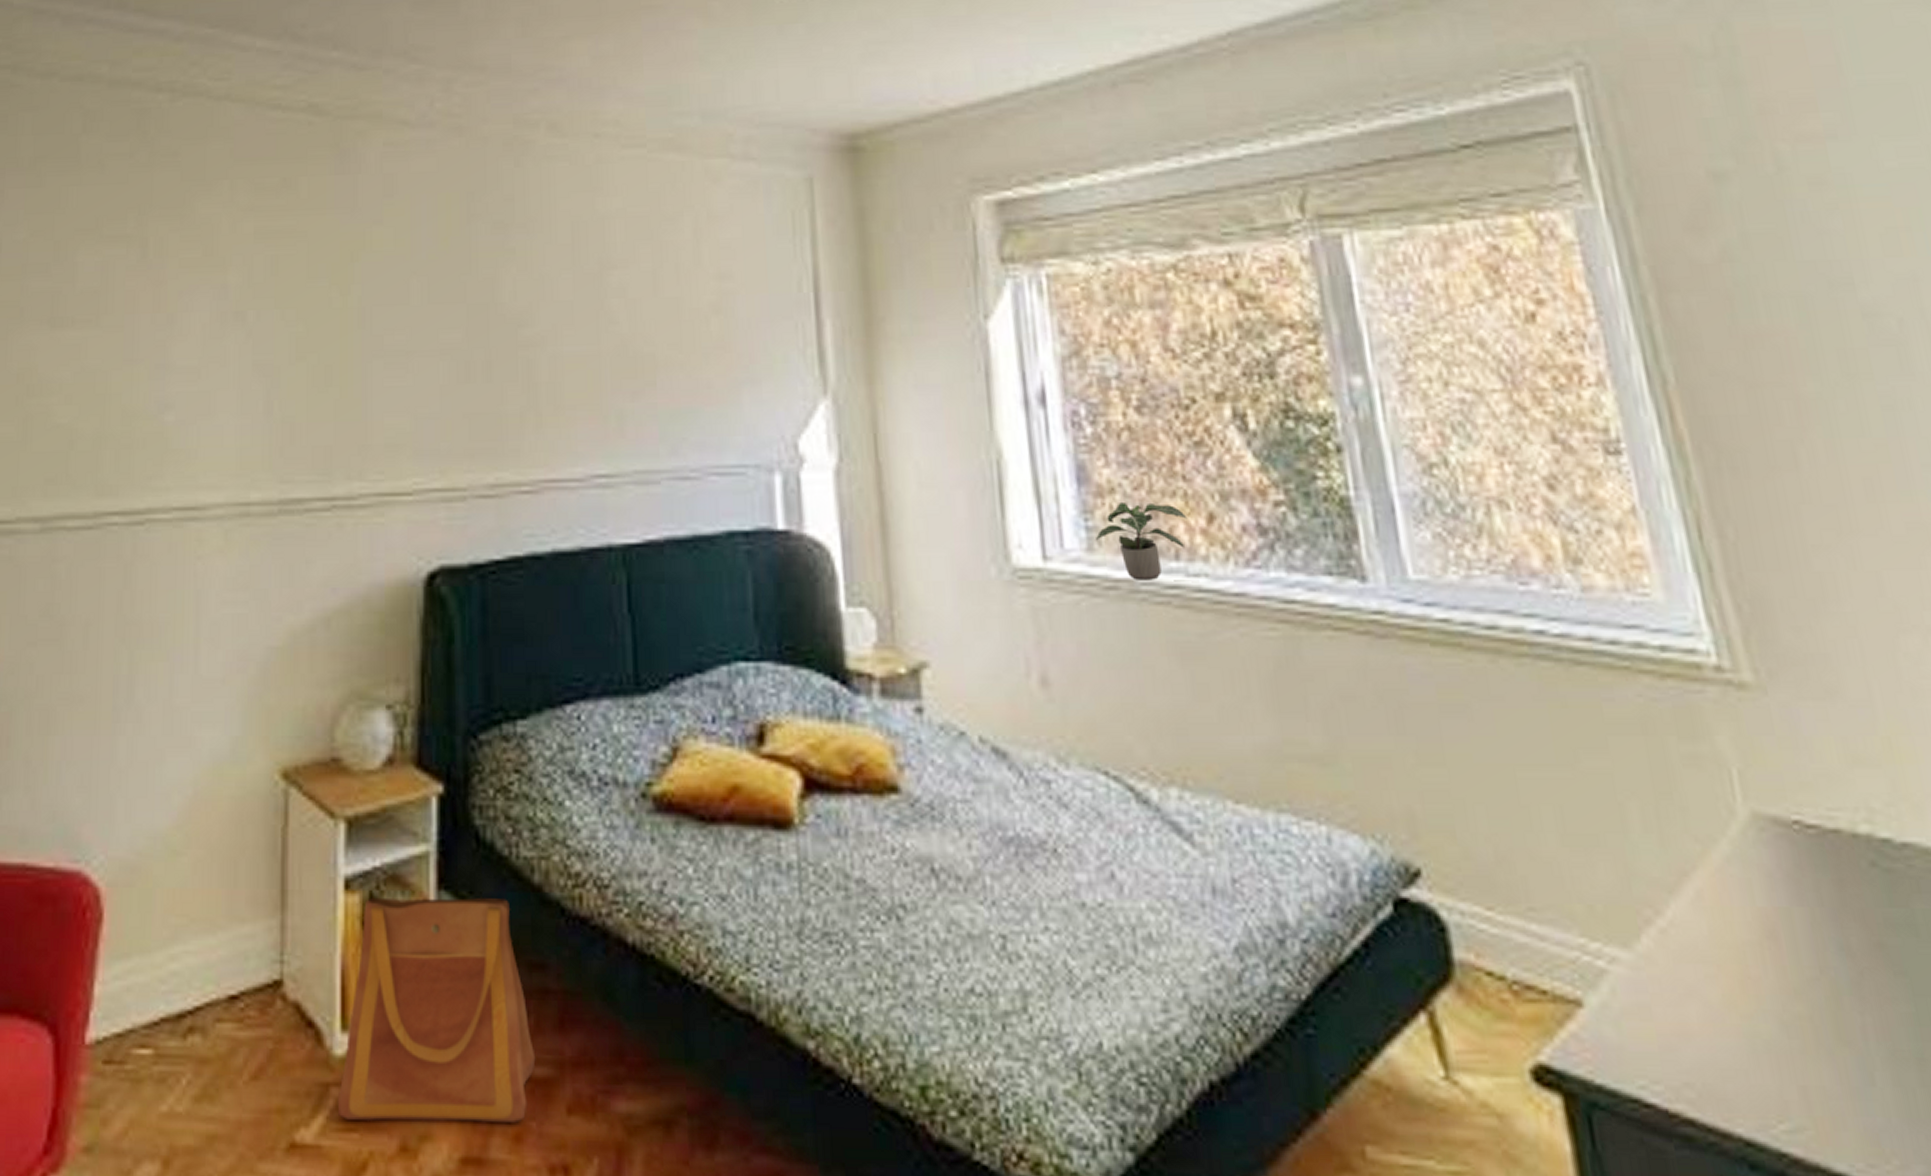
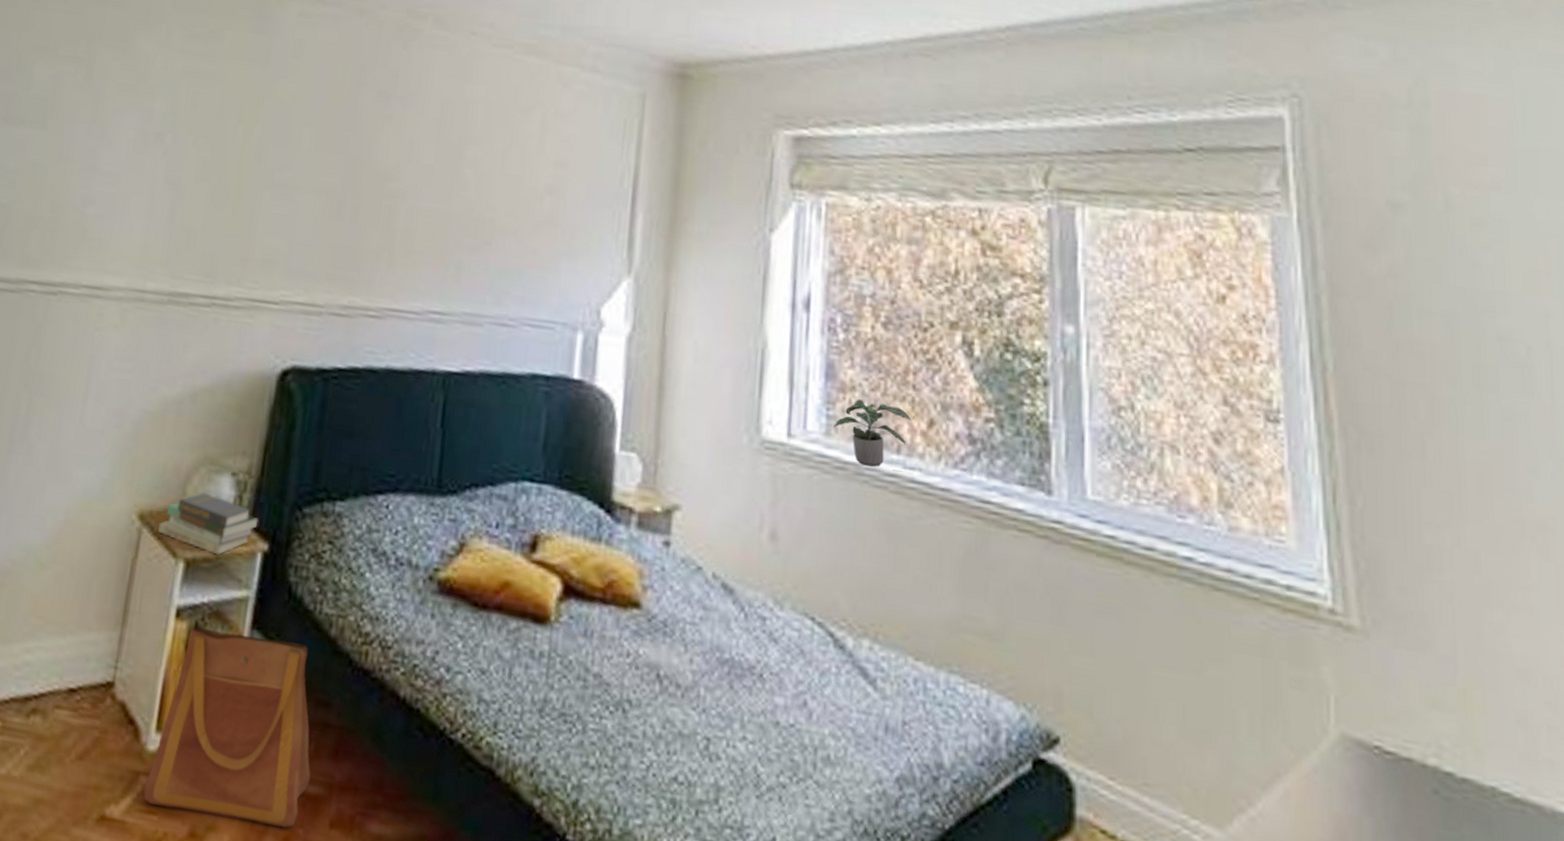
books: none [307,734,427,808] -> present [158,492,259,555]

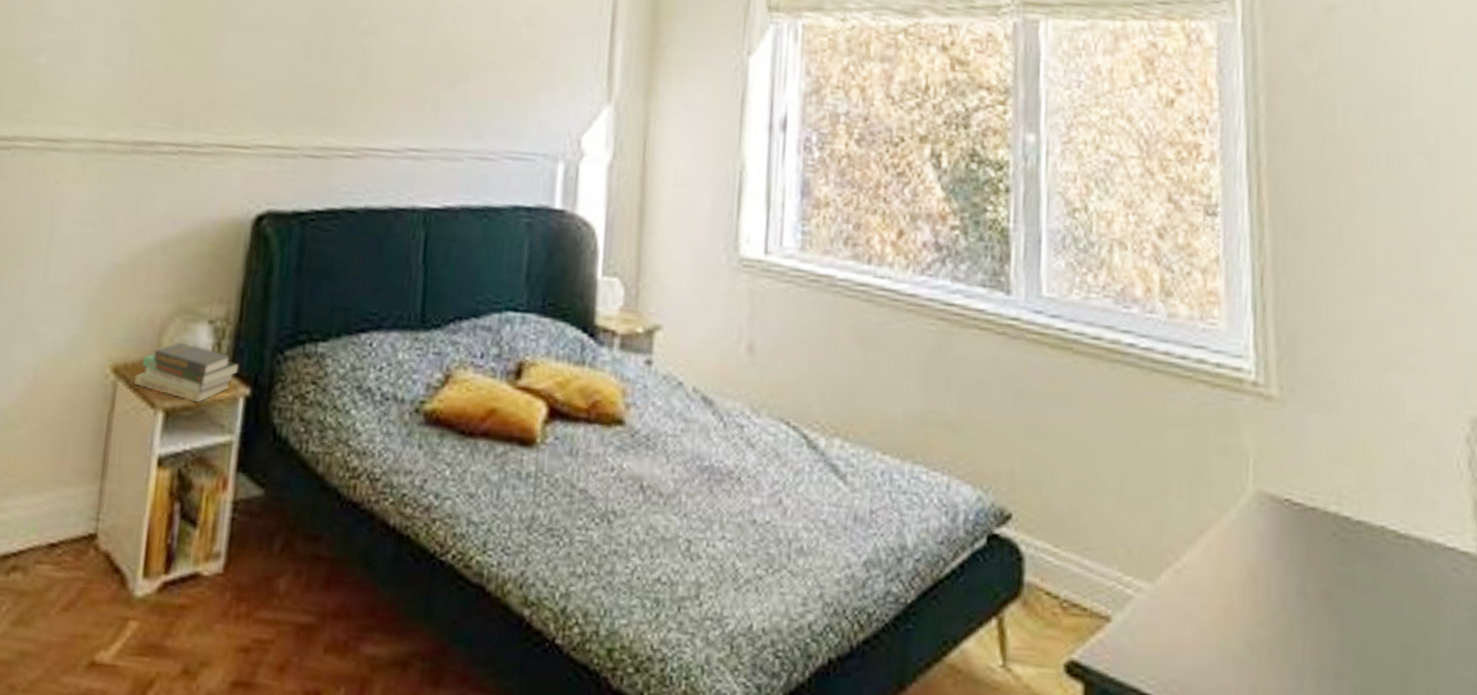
tote bag: present [143,627,311,828] -> none [133,474,303,657]
potted plant: present [834,398,912,468] -> none [809,213,883,279]

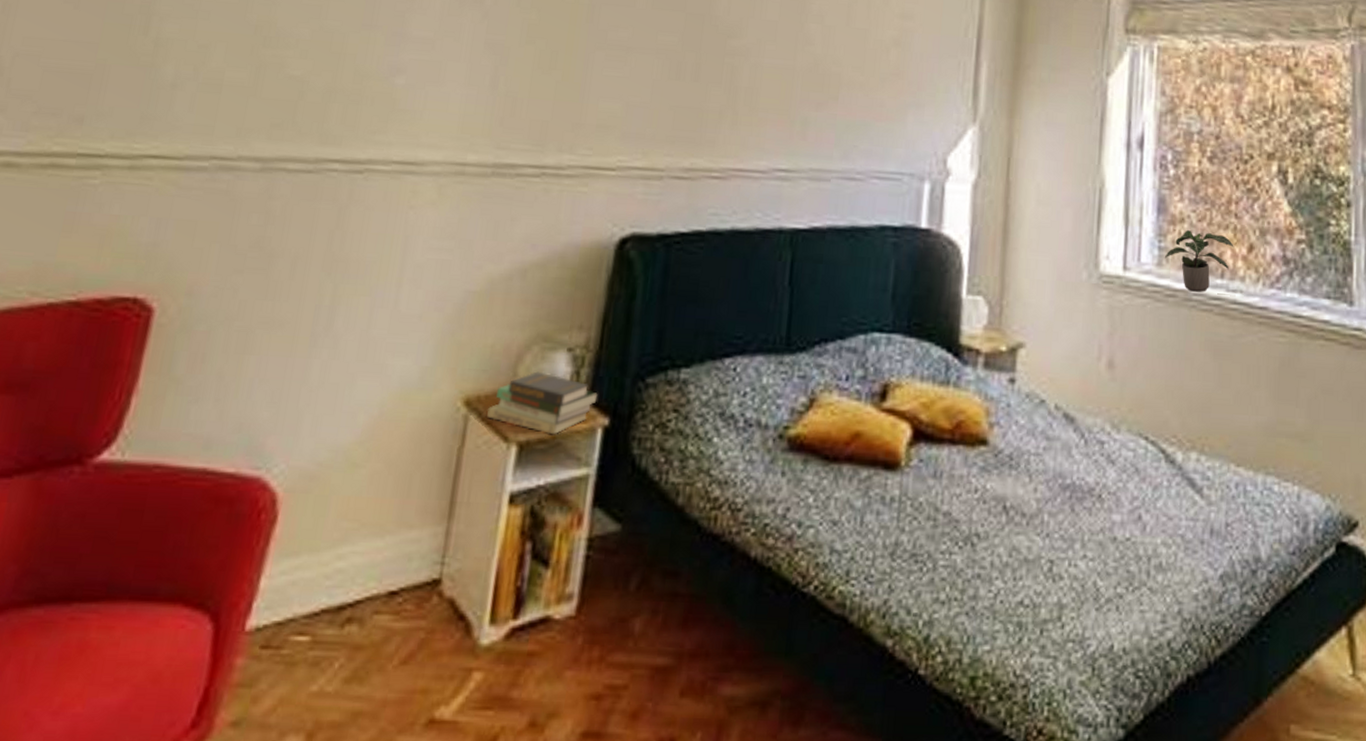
potted plant: none [809,213,883,279] -> present [1165,229,1234,293]

